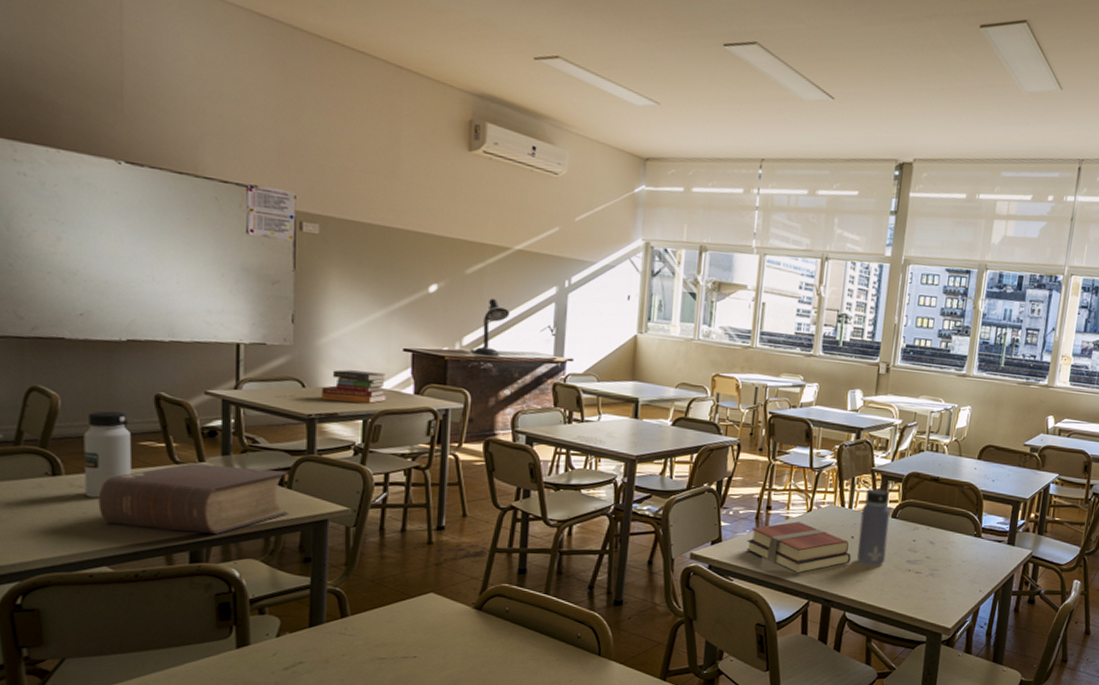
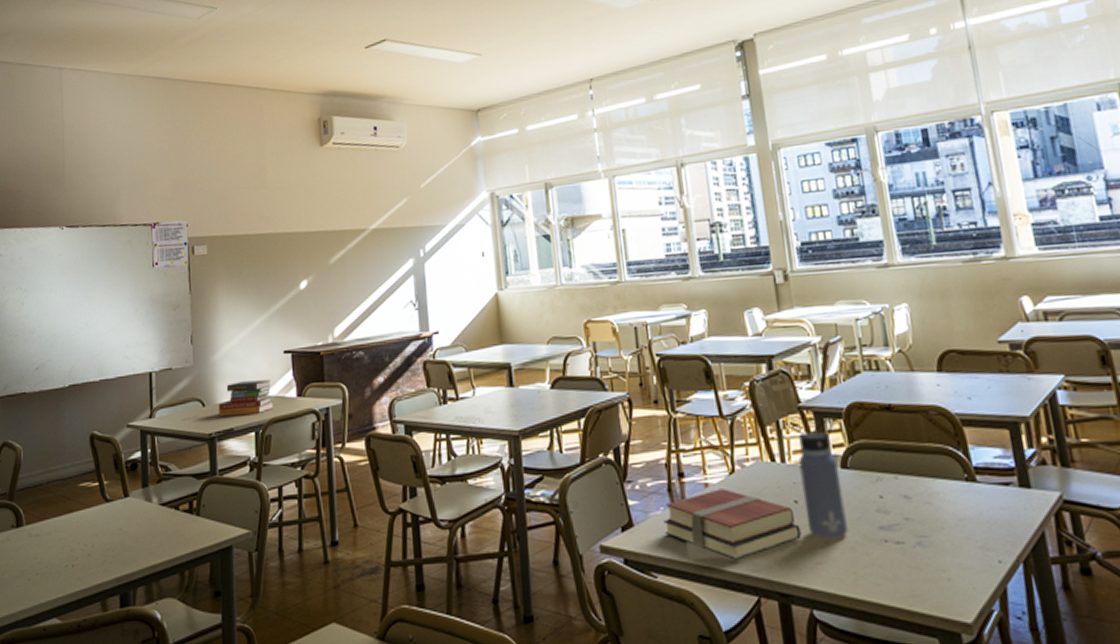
water bottle: present [83,410,131,498] -> none [39,456,74,546]
bible: present [98,463,289,535] -> none [49,497,198,574]
desk lamp: present [469,298,510,359] -> none [341,282,373,347]

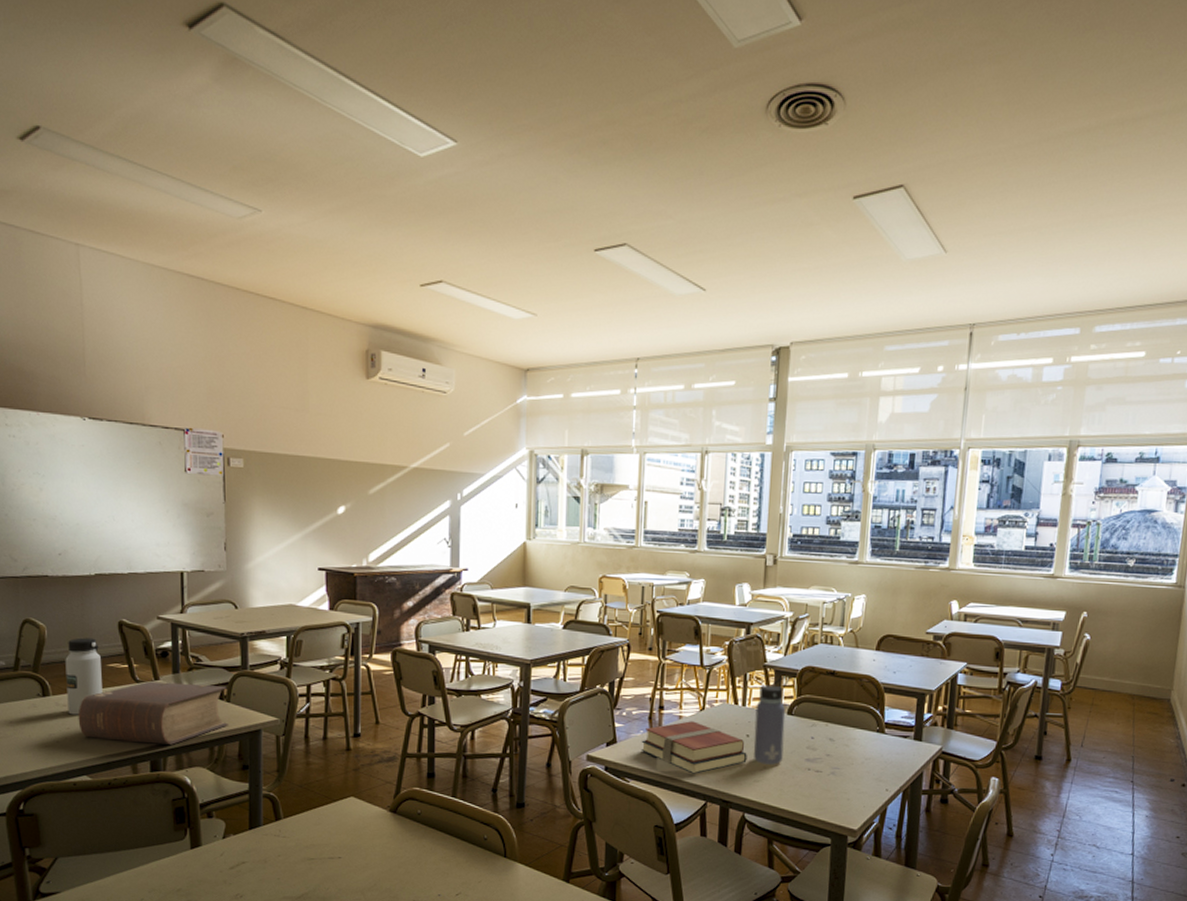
water bottle: none [39,456,74,546] -> present [65,637,103,715]
bible: none [49,497,198,574] -> present [78,681,228,746]
books: present [218,380,274,416] -> none [251,590,306,621]

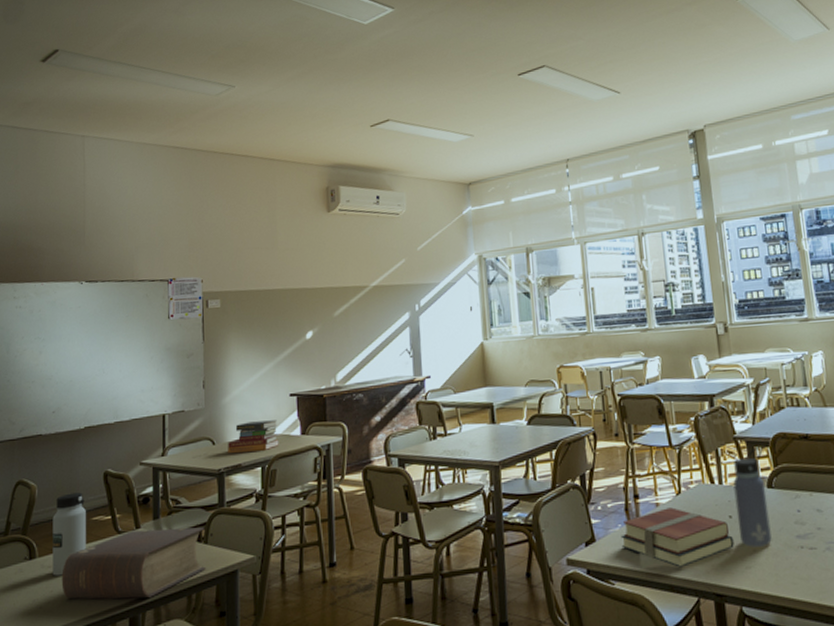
books: none [251,590,306,621] -> present [228,420,279,453]

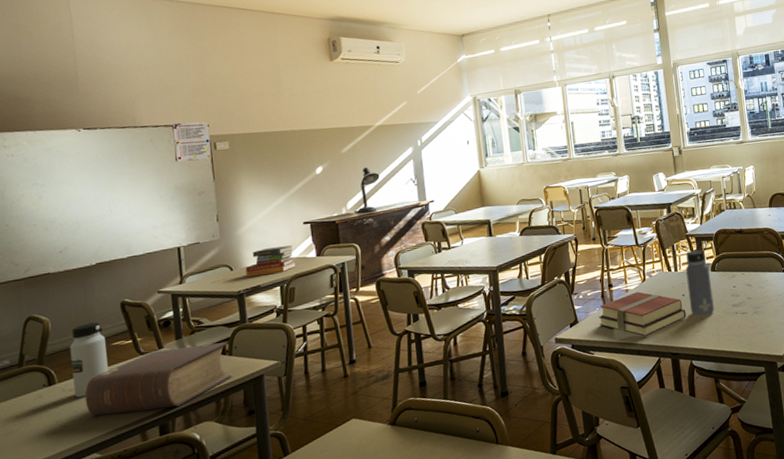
desk lamp: none [343,333,373,390] -> present [353,167,380,216]

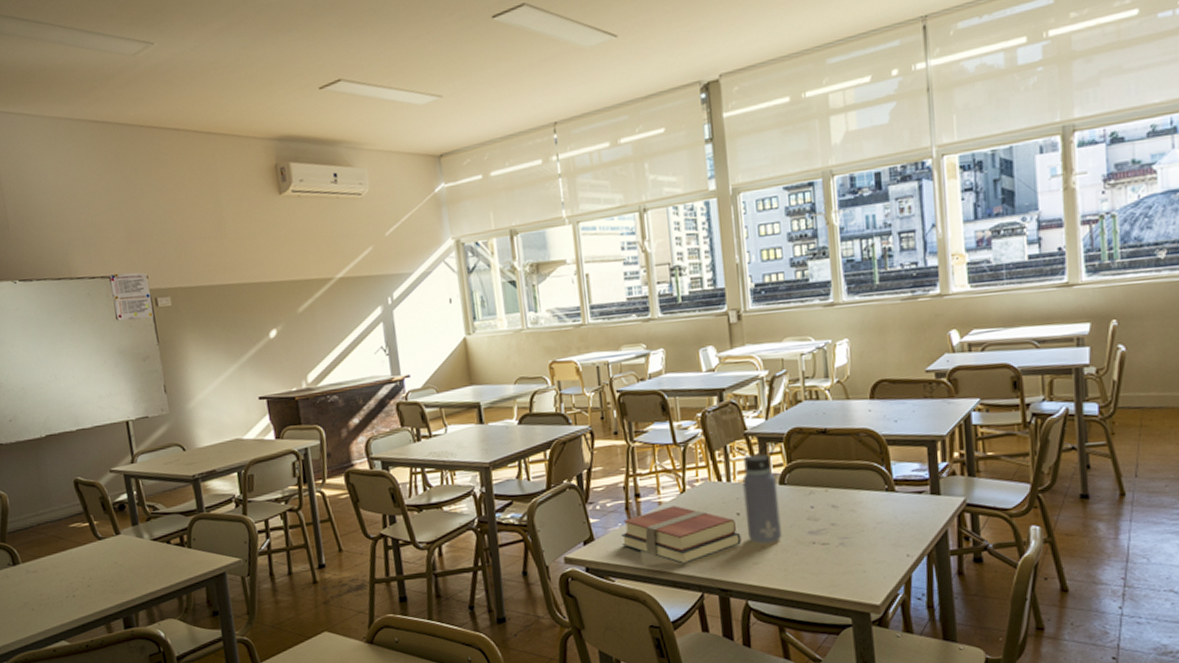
water bottle: present [70,322,108,398] -> none [29,500,69,581]
bible: present [84,342,232,416] -> none [48,532,193,602]
books: present [245,245,296,277] -> none [199,424,253,459]
desk lamp: present [353,167,380,216] -> none [315,330,344,391]

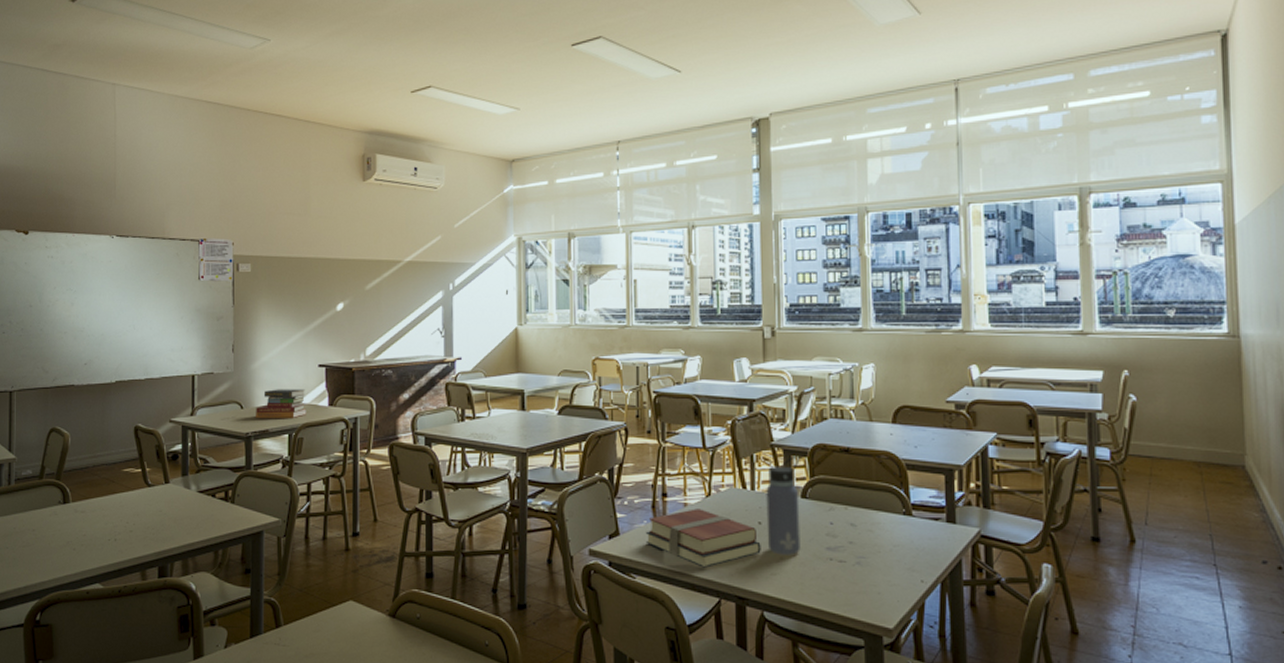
books: none [199,424,253,459] -> present [256,389,306,418]

